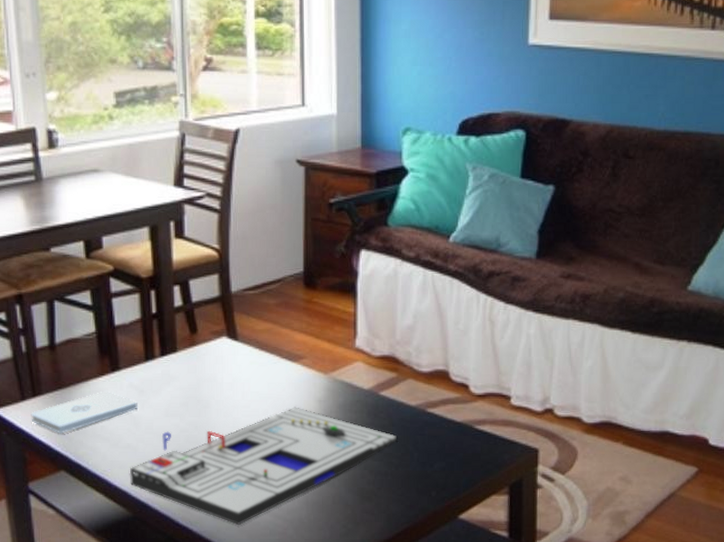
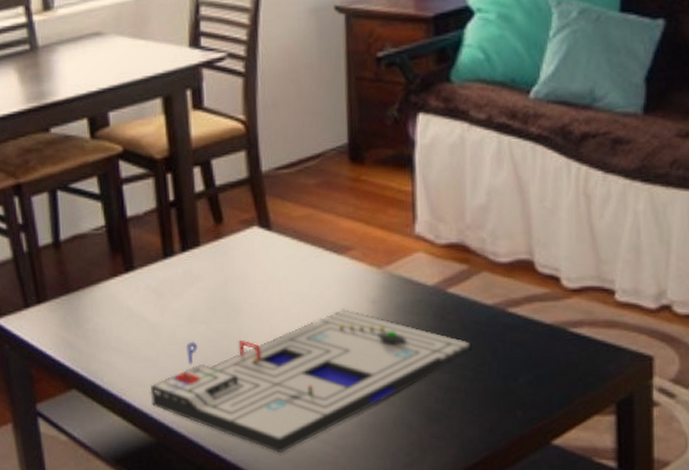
notepad: present [31,392,138,434] -> none [36,296,157,347]

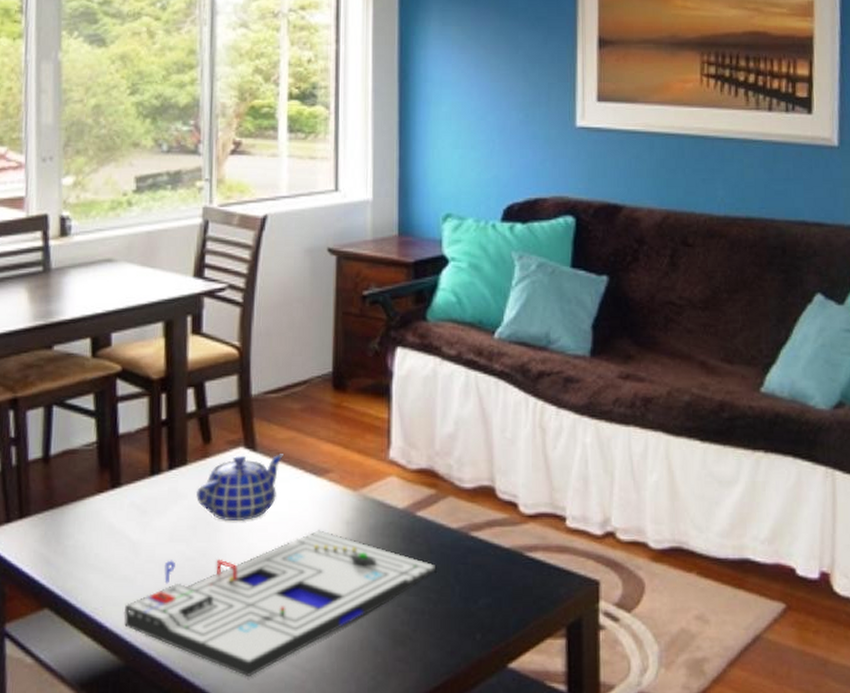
teapot: none [212,232,301,302] -> present [196,454,283,522]

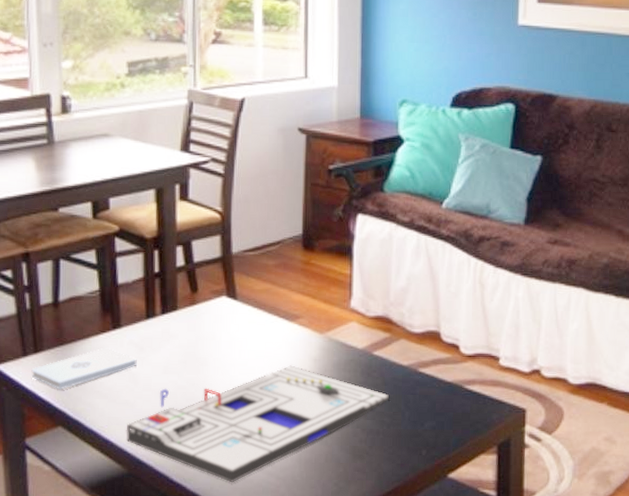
notepad: none [15,512,139,563] -> present [31,348,137,390]
teapot: present [196,454,283,522] -> none [186,302,260,358]

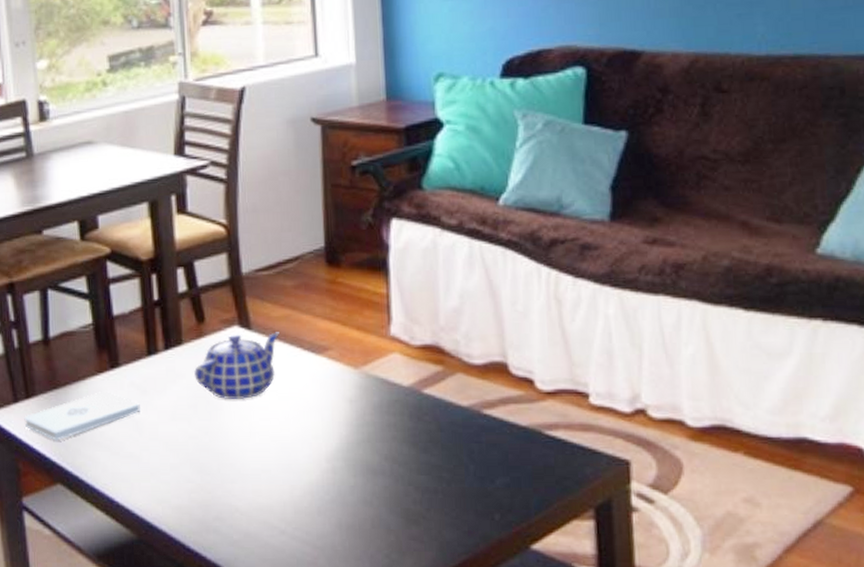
board game: present [126,365,389,482] -> none [132,408,447,552]
teapot: none [186,302,260,358] -> present [194,332,279,400]

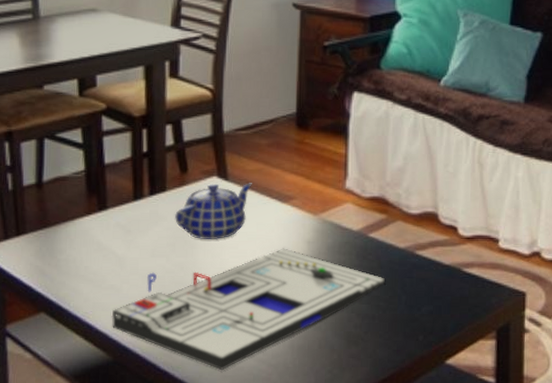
notepad: present [24,392,140,441] -> none [13,231,124,274]
board game: none [132,408,447,552] -> present [111,248,385,370]

